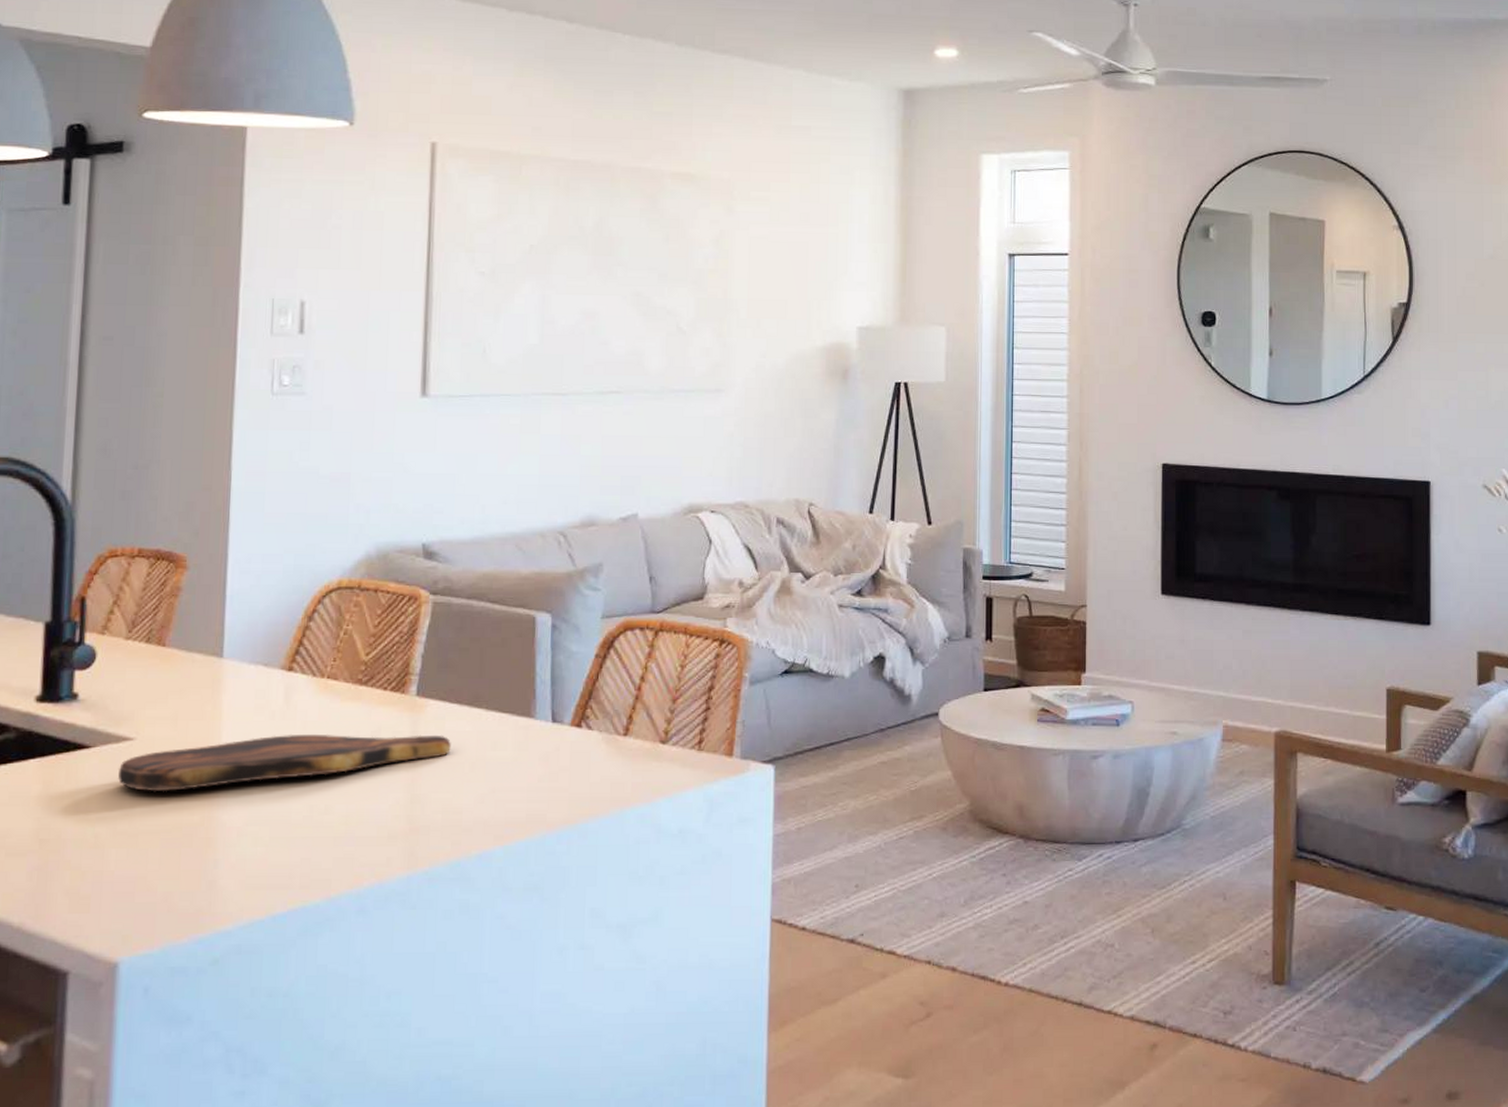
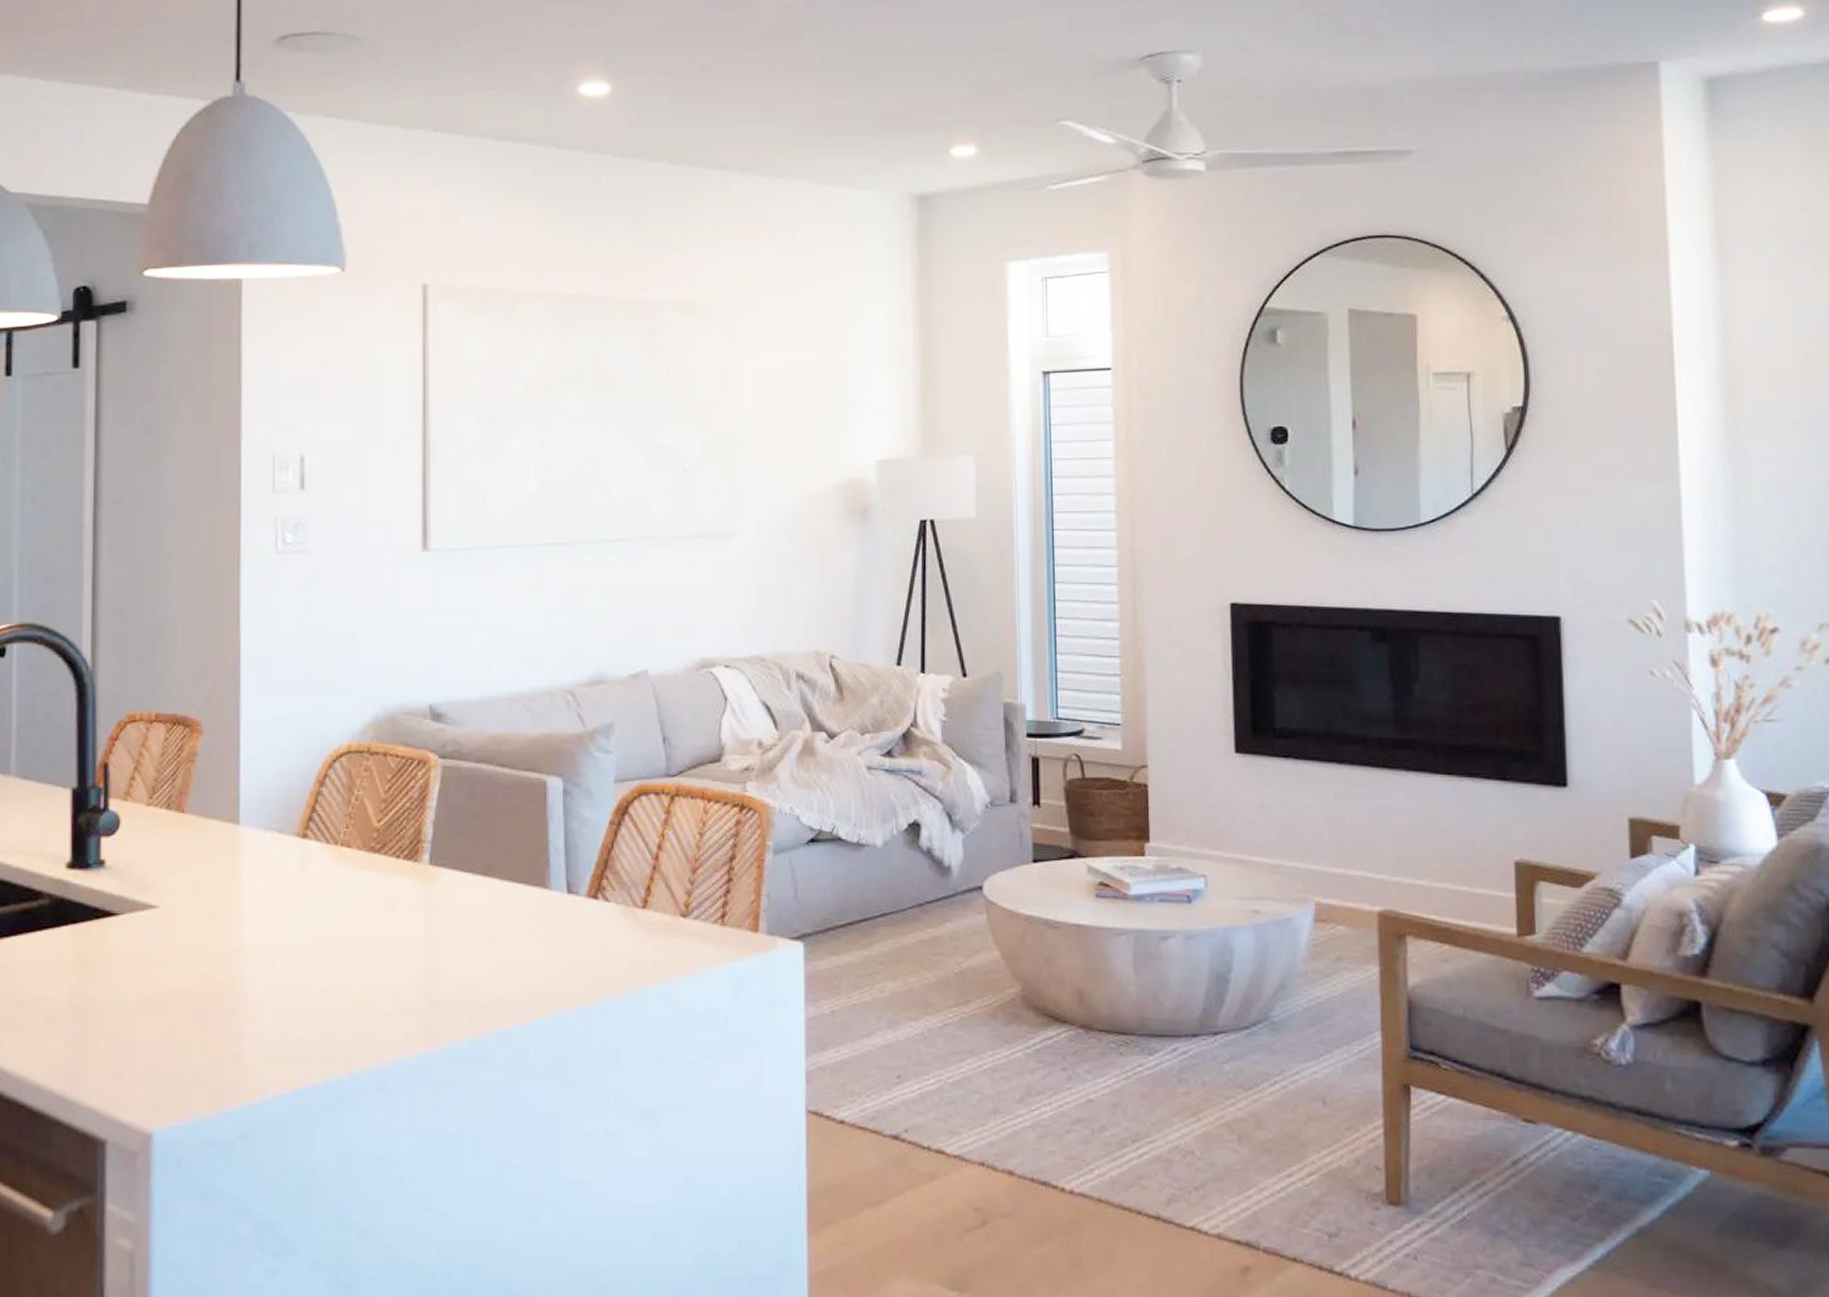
cutting board: present [117,735,451,792] -> none [144,904,466,961]

